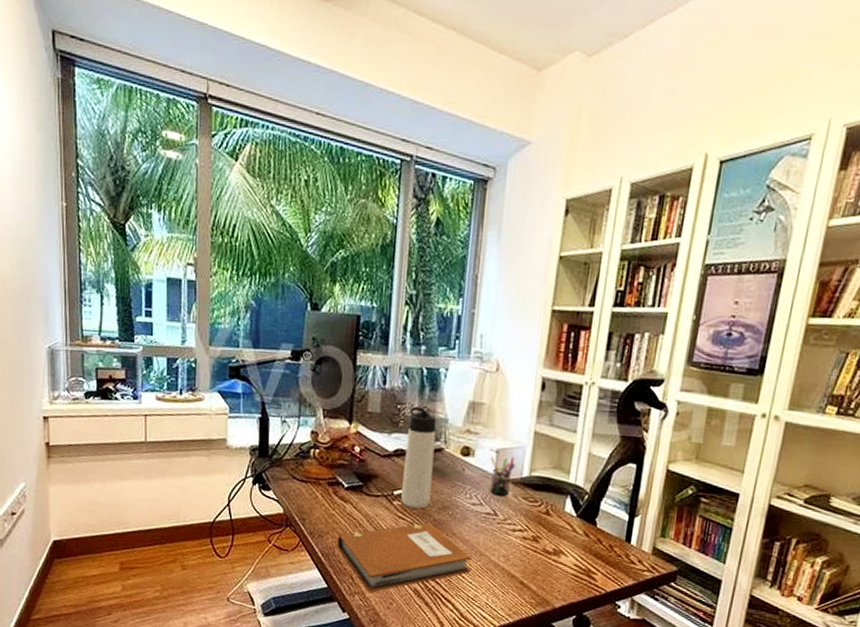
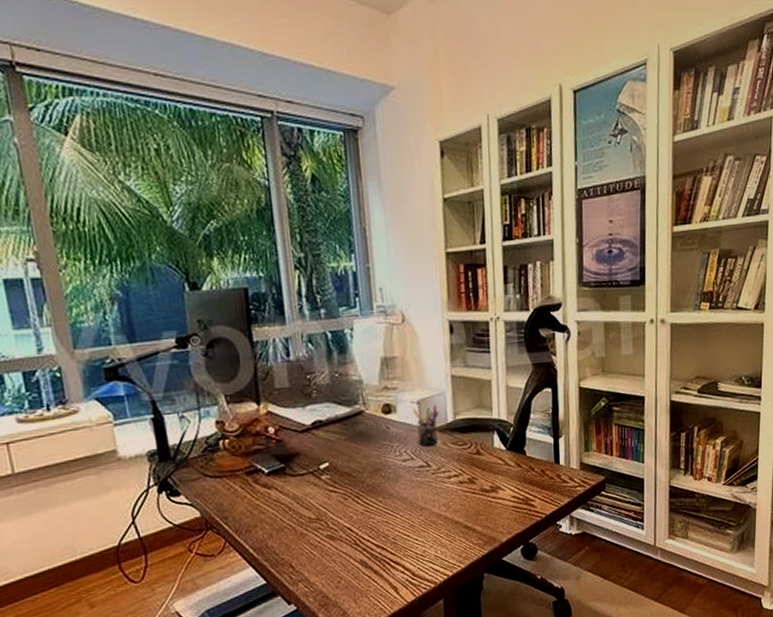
notebook: present [337,522,472,592] -> none [268,489,414,577]
thermos bottle: present [401,406,437,509] -> none [319,372,360,479]

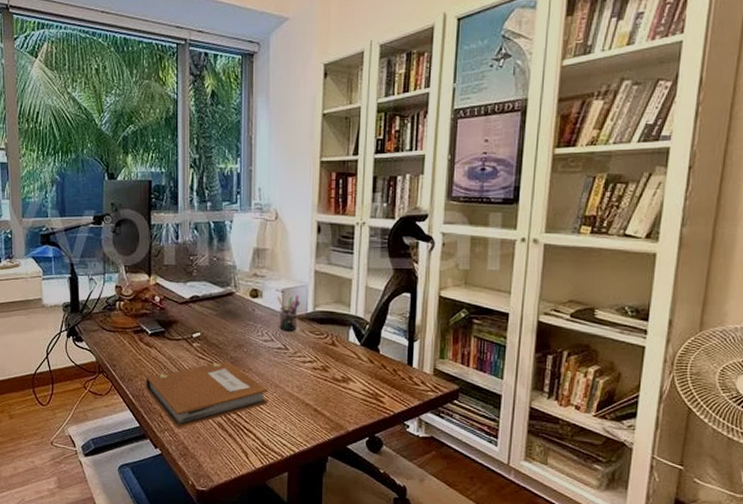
notebook: none [268,489,414,577] -> present [146,360,268,428]

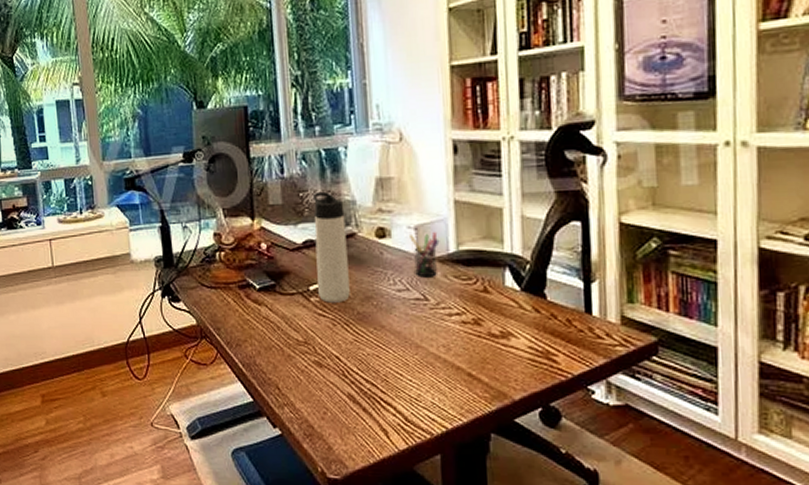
notebook: present [146,360,268,428] -> none [257,317,408,402]
thermos bottle: none [200,256,226,349] -> present [312,191,350,303]

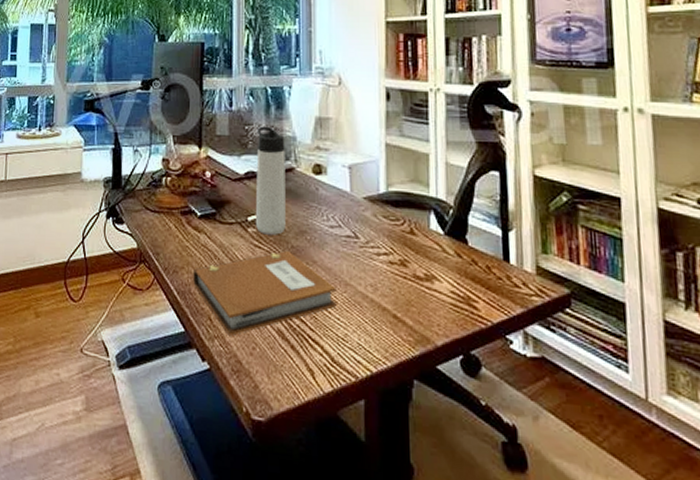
notebook: none [257,317,408,402] -> present [193,250,337,336]
pen holder: present [409,232,440,278] -> none [344,172,371,216]

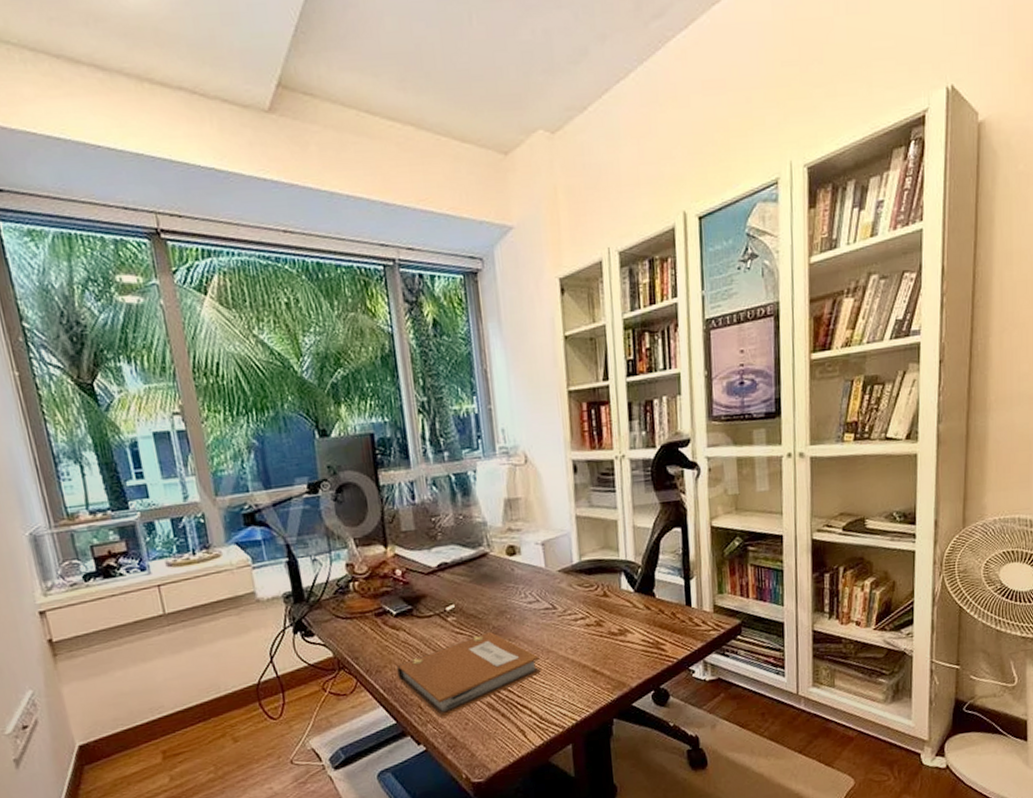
thermos bottle: present [256,126,286,235] -> none [444,514,485,621]

